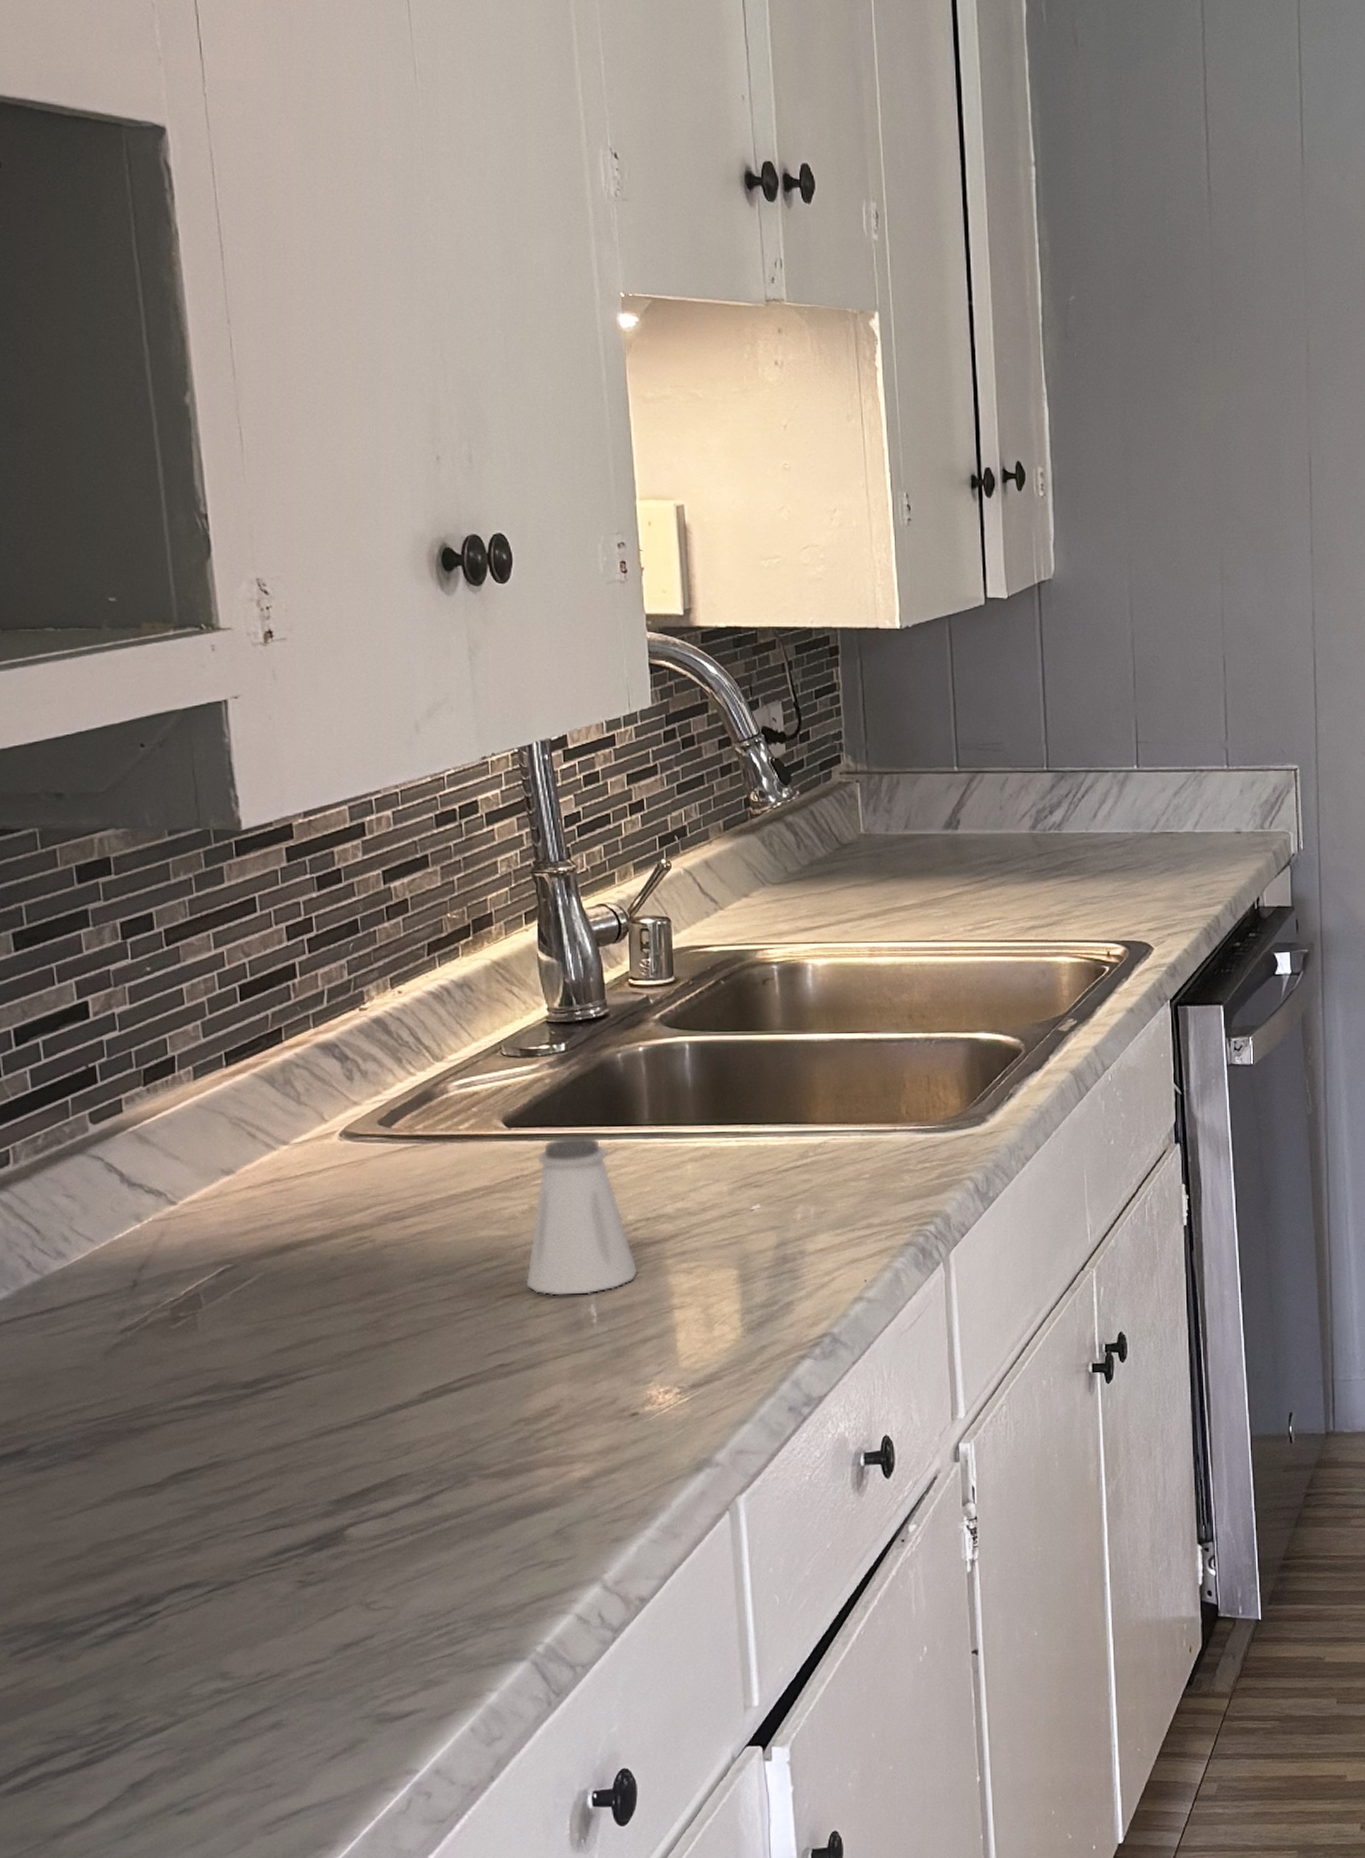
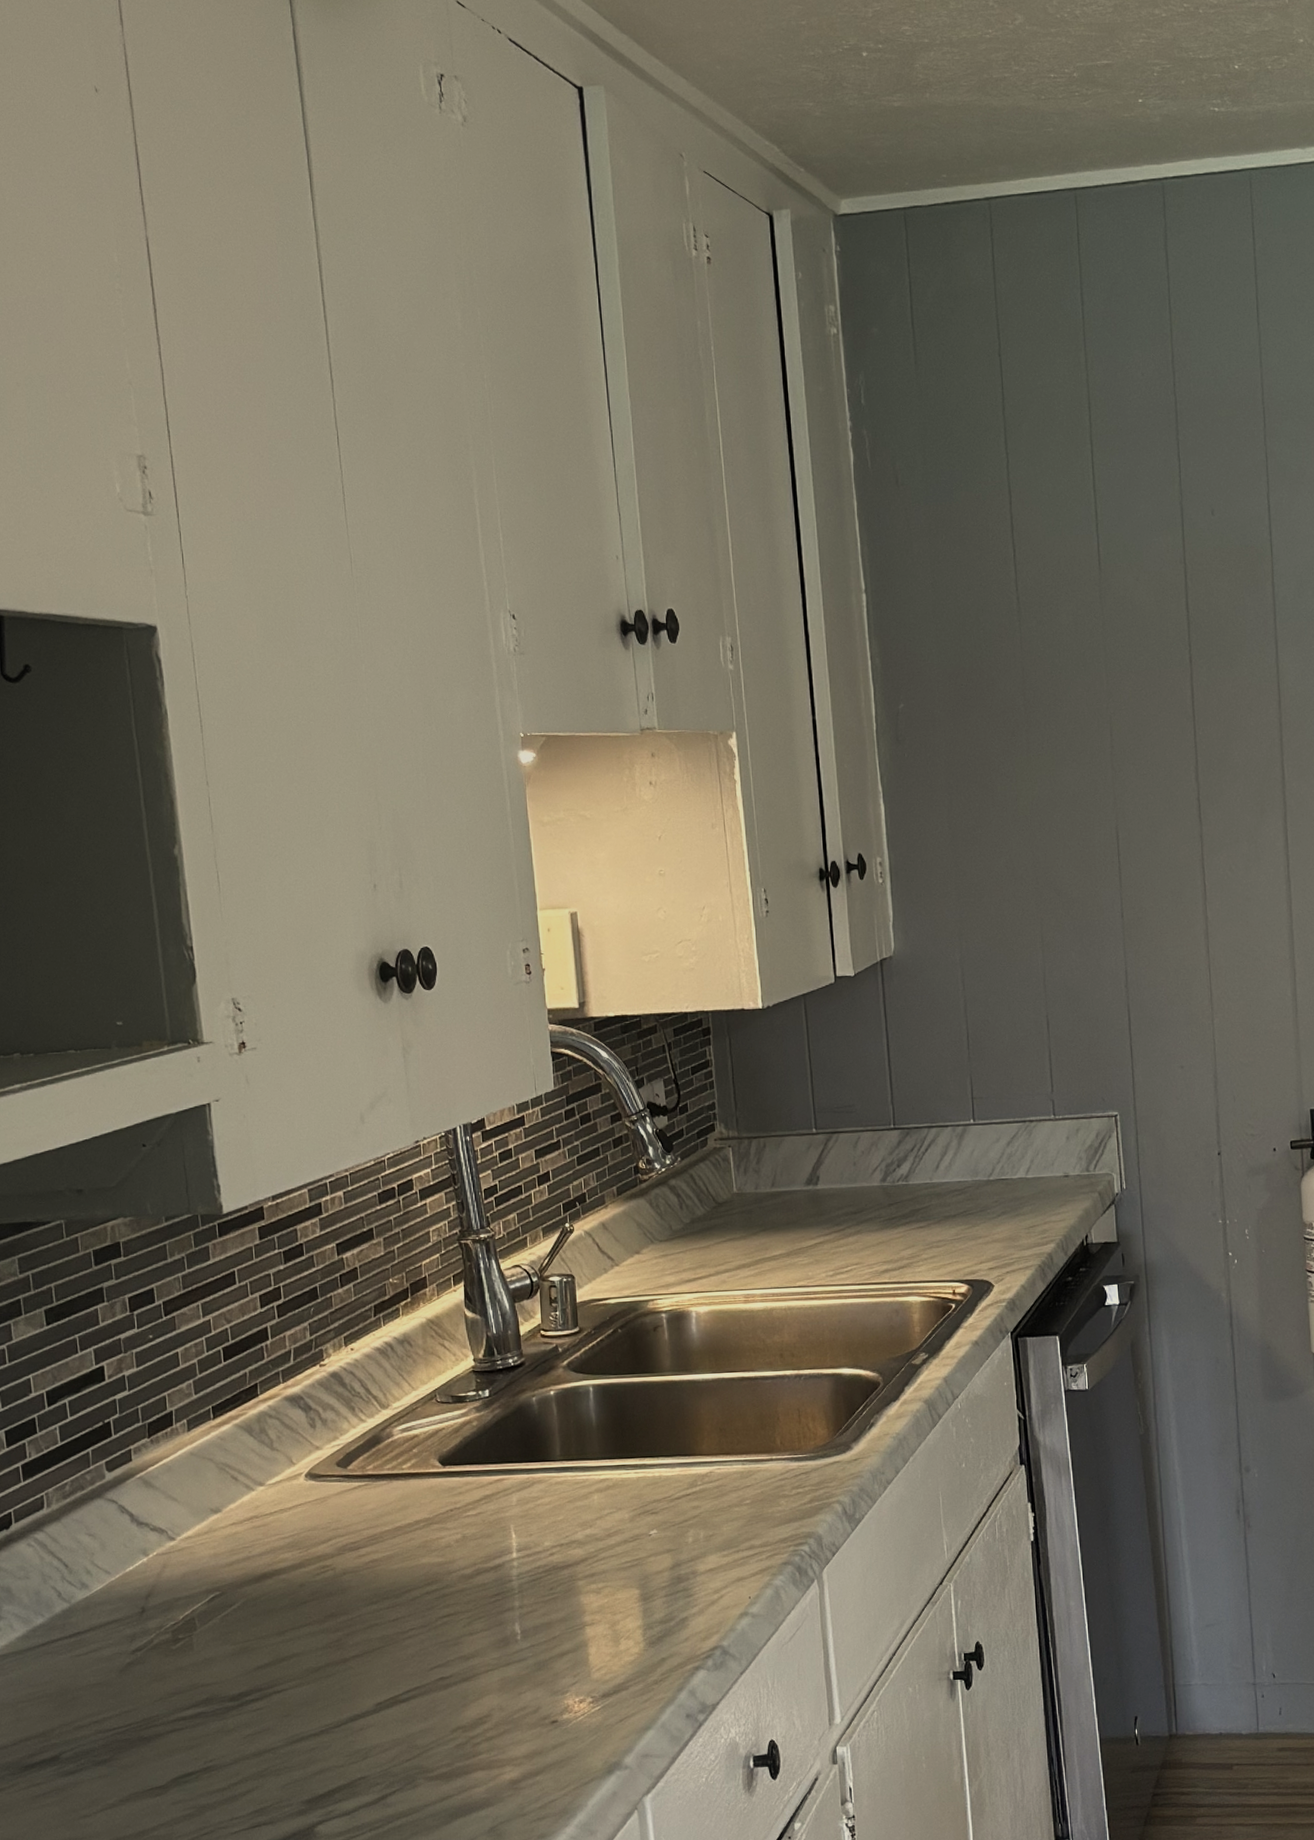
saltshaker: present [525,1135,639,1297] -> none [460,1471,555,1616]

